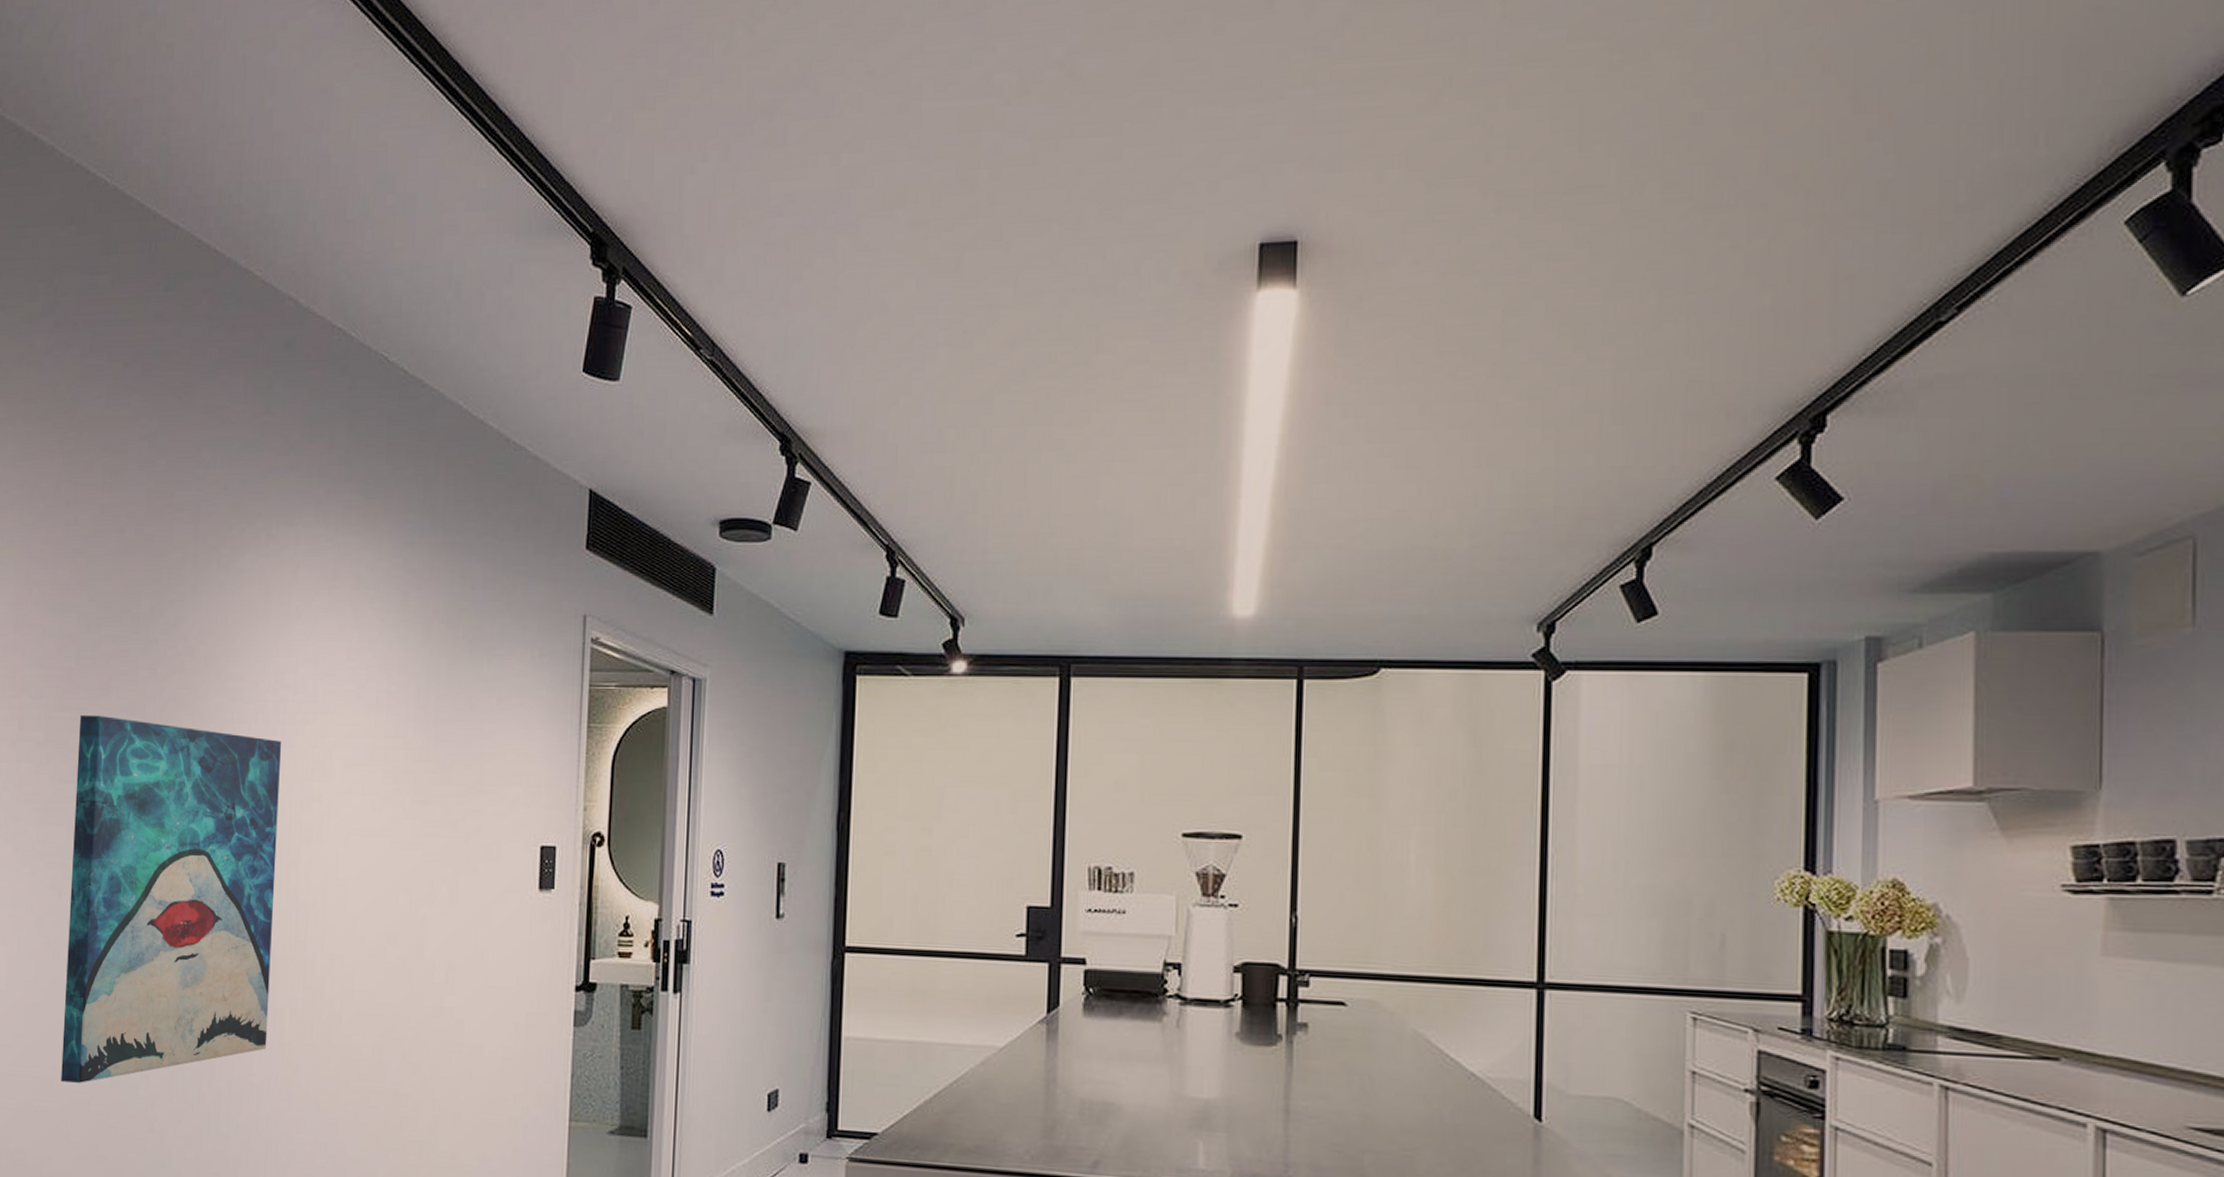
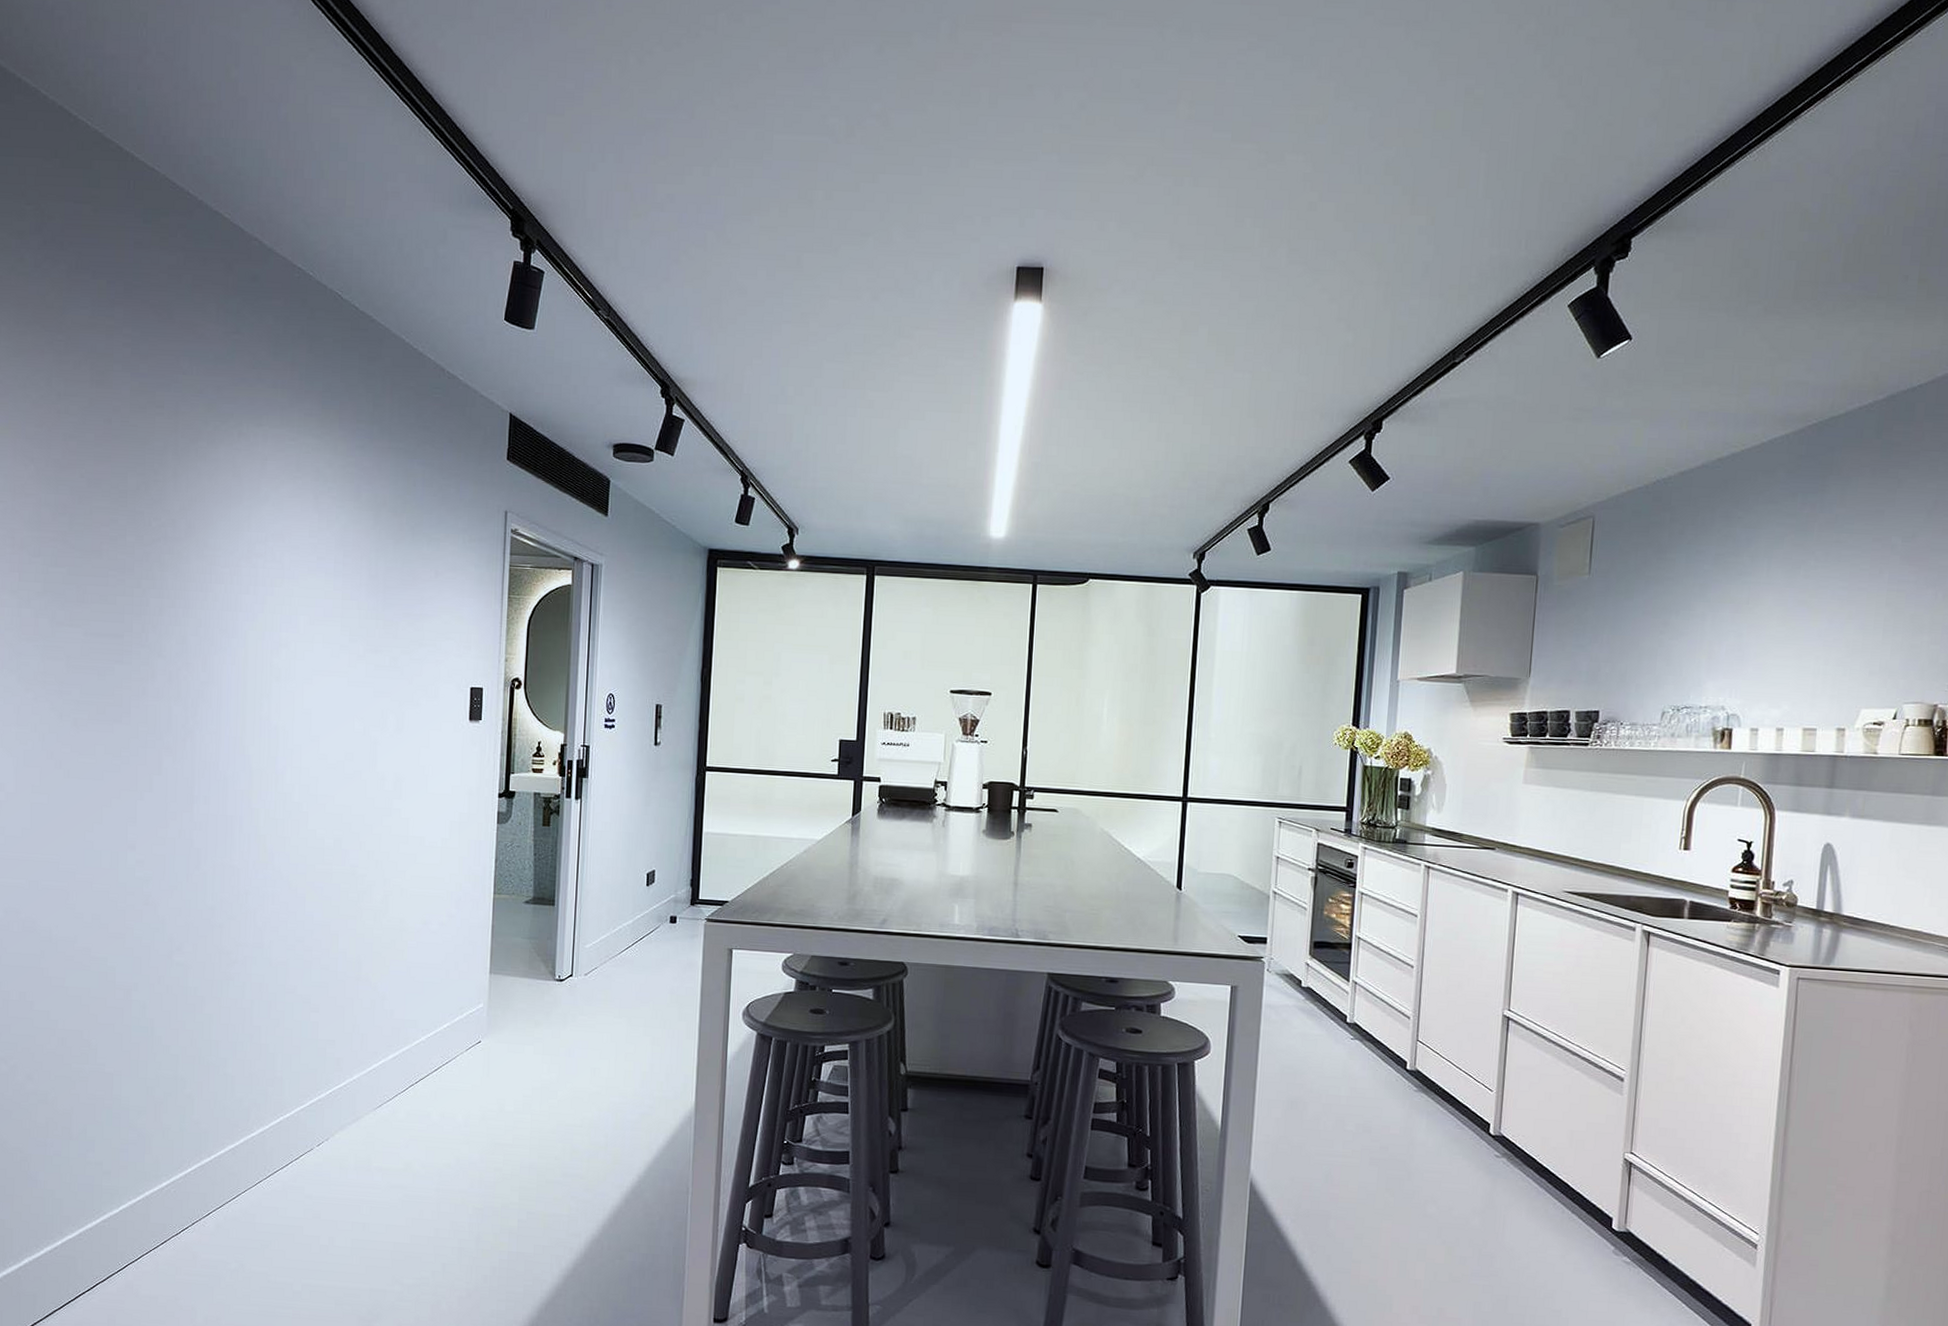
wall art: present [61,714,282,1083] -> none [65,570,254,867]

